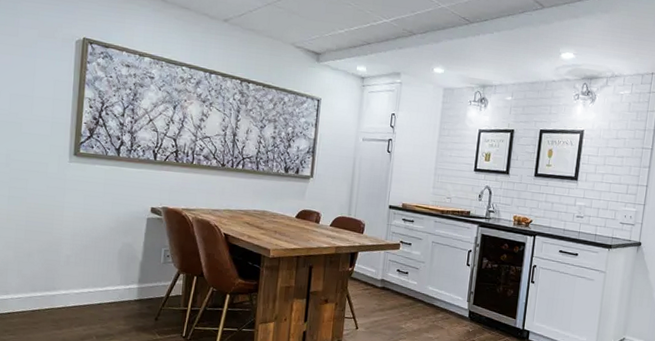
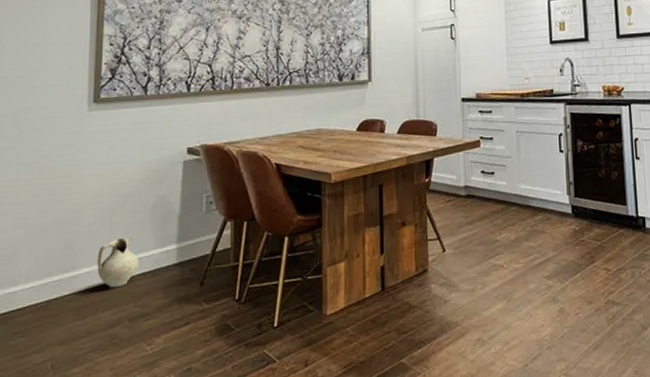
ceramic jug: none [72,271,107,310] -> present [97,237,140,288]

